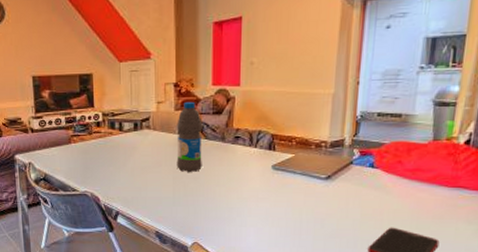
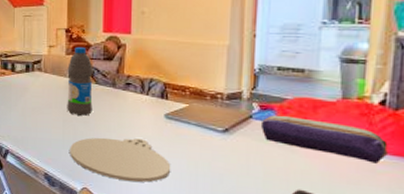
plate: none [180,191,277,233] -> present [70,137,171,183]
pencil case: none [359,159,469,198] -> present [260,114,388,164]

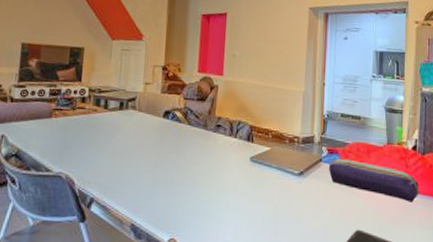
water bottle: present [67,46,93,116] -> none [158,85,187,159]
plate: present [70,137,171,183] -> none [159,182,254,230]

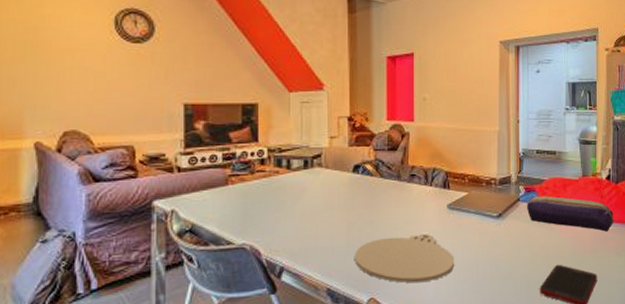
plate: none [159,182,254,230] -> present [355,234,455,283]

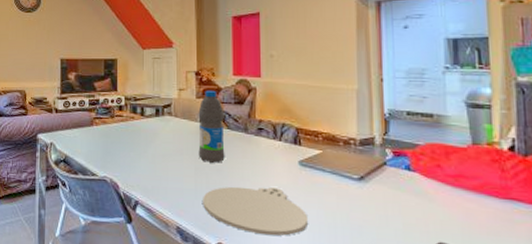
water bottle: none [351,136,378,215] -> present [198,90,225,163]
pencil case: present [526,195,614,232] -> none [395,161,523,213]

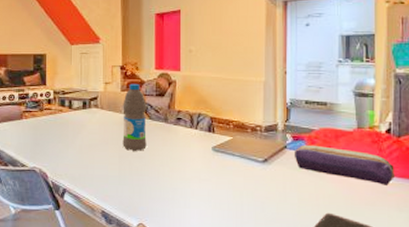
plate: present [203,186,309,236] -> none [126,172,219,215]
pencil case: none [395,161,523,213] -> present [293,144,395,186]

